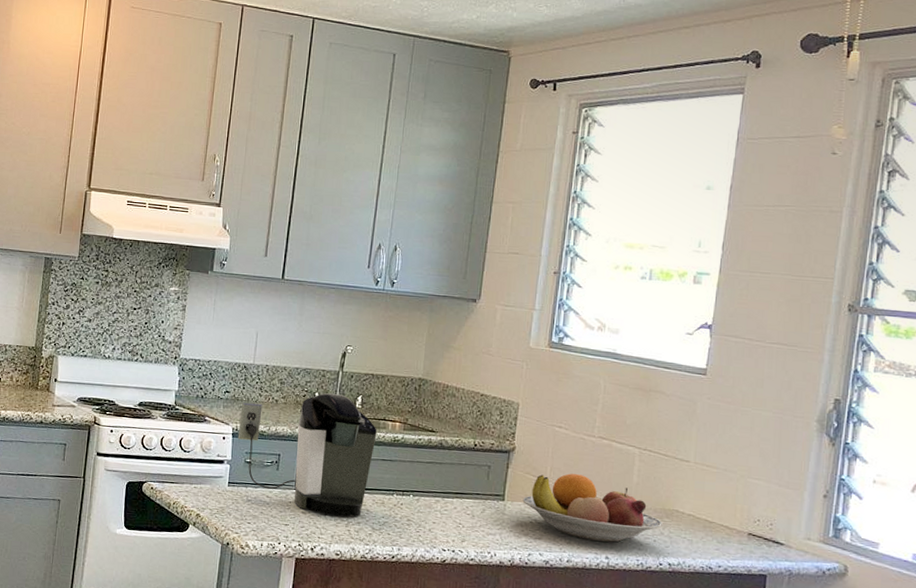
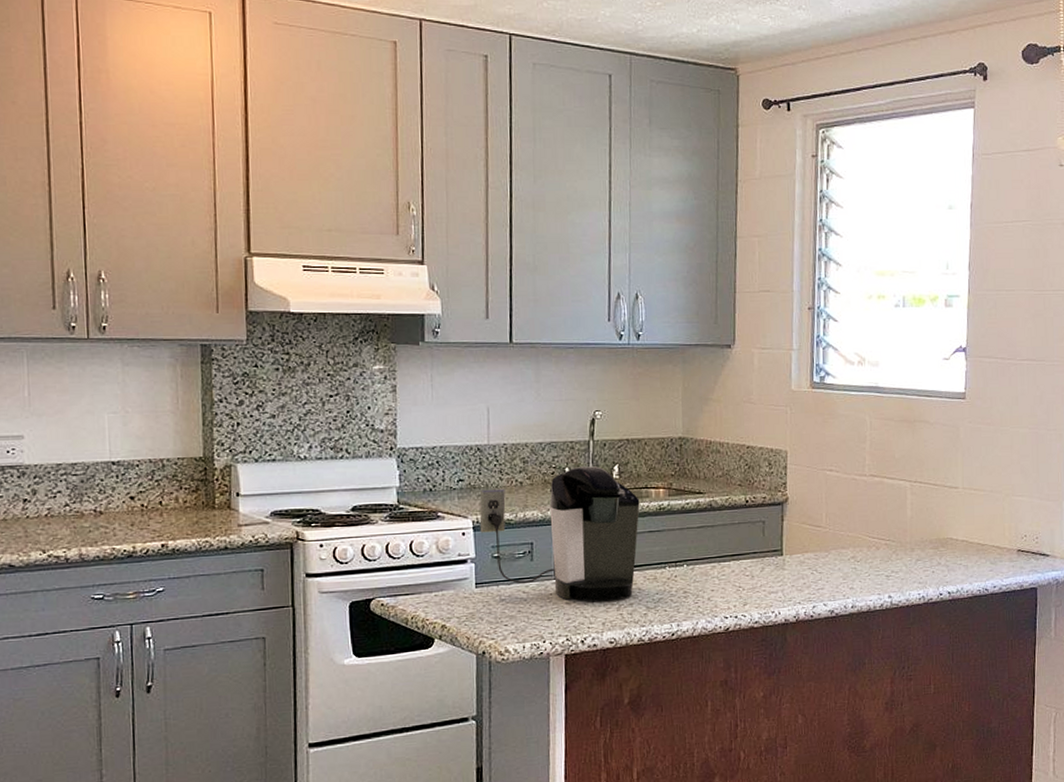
fruit bowl: present [522,473,662,542] -> none [801,516,939,582]

